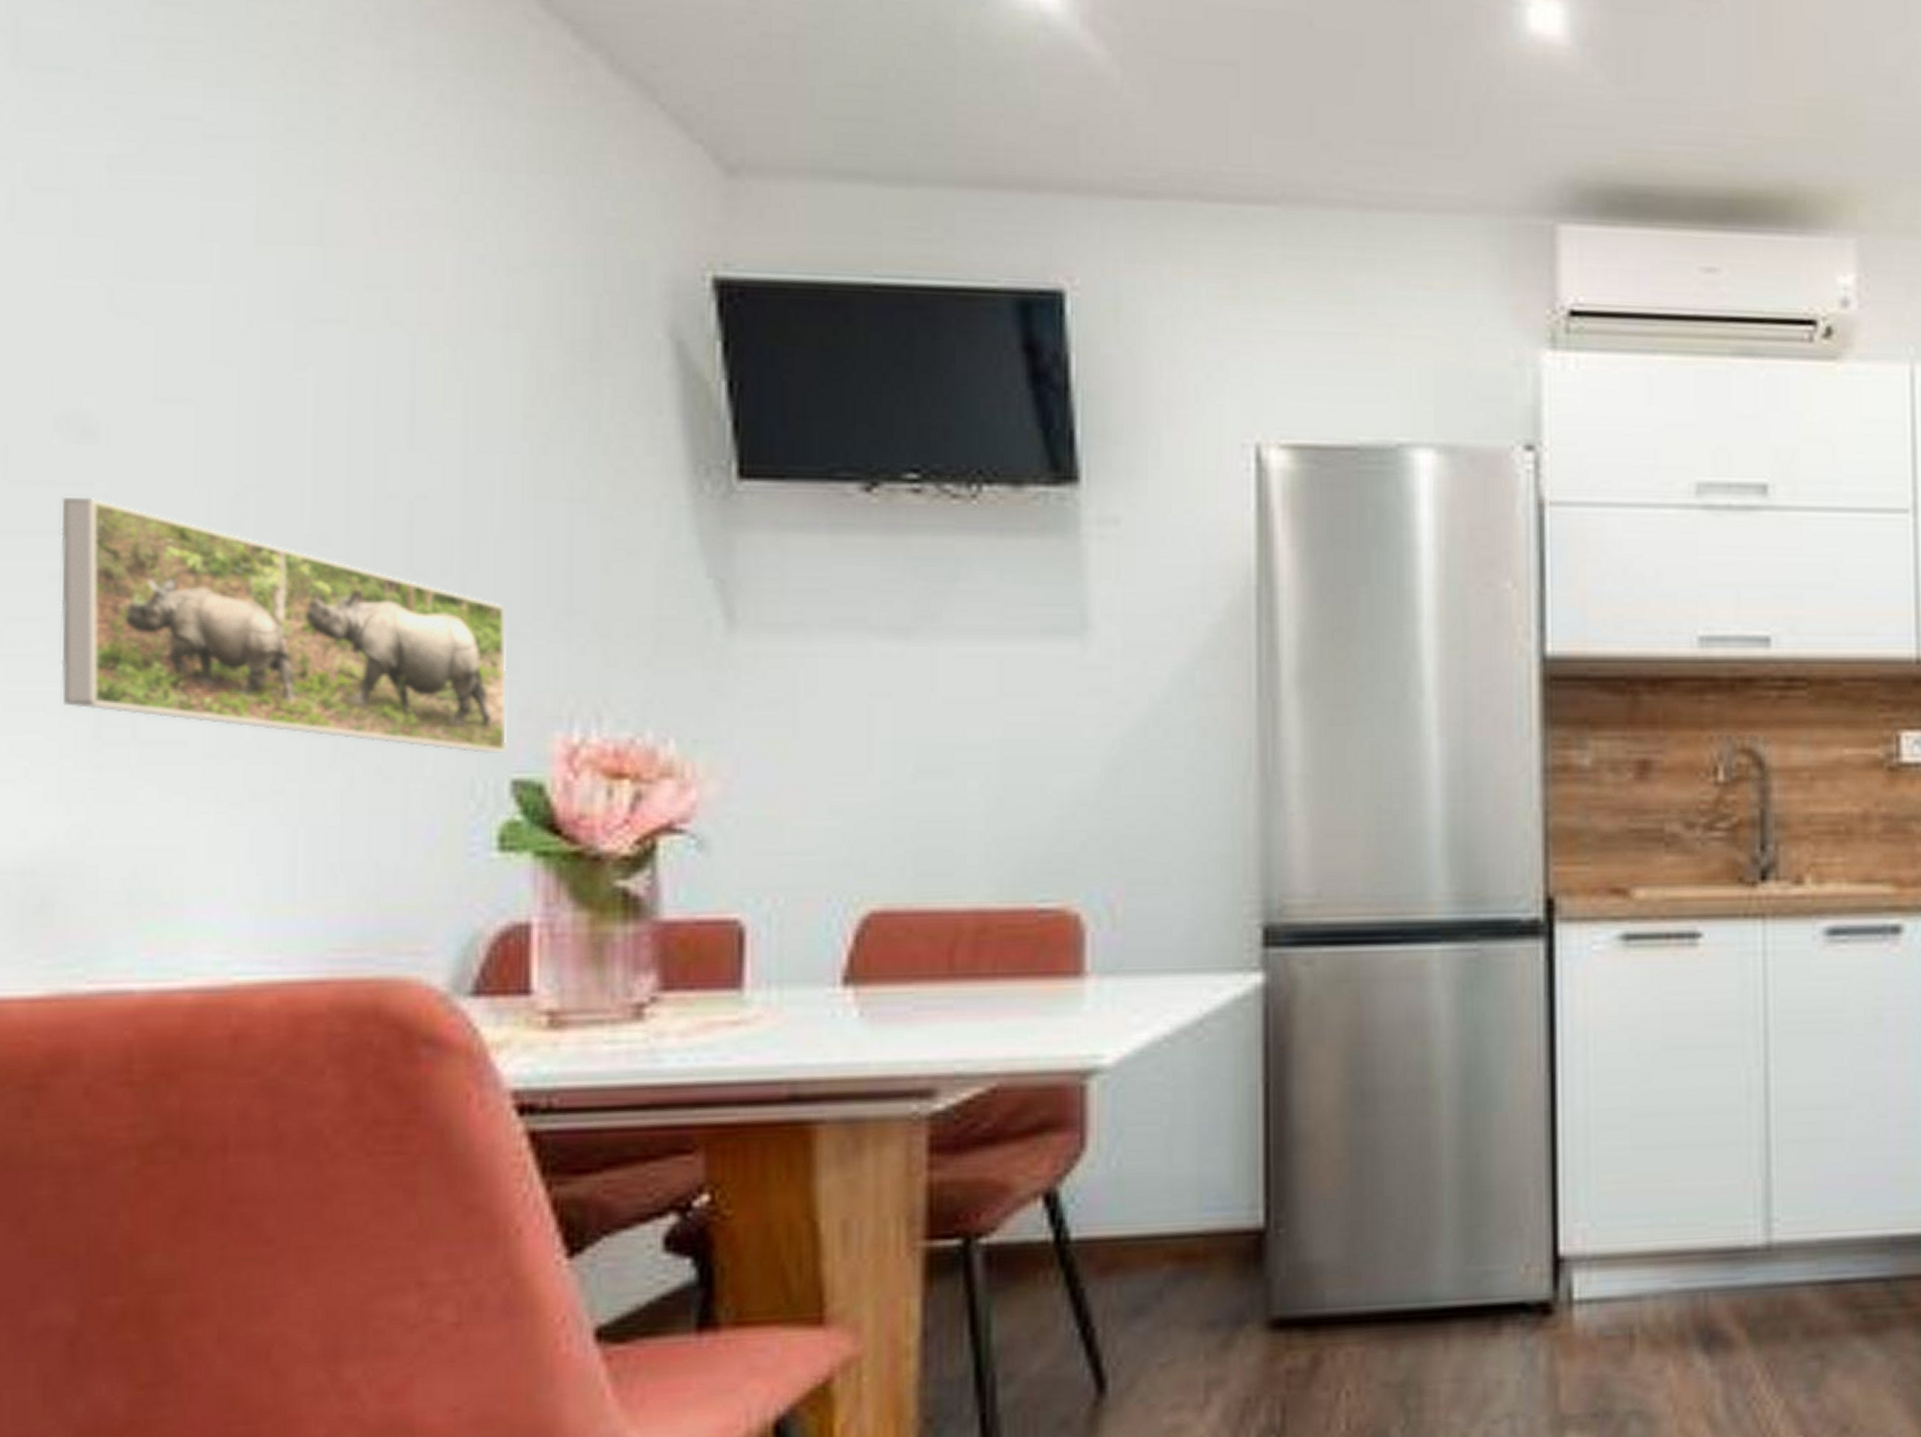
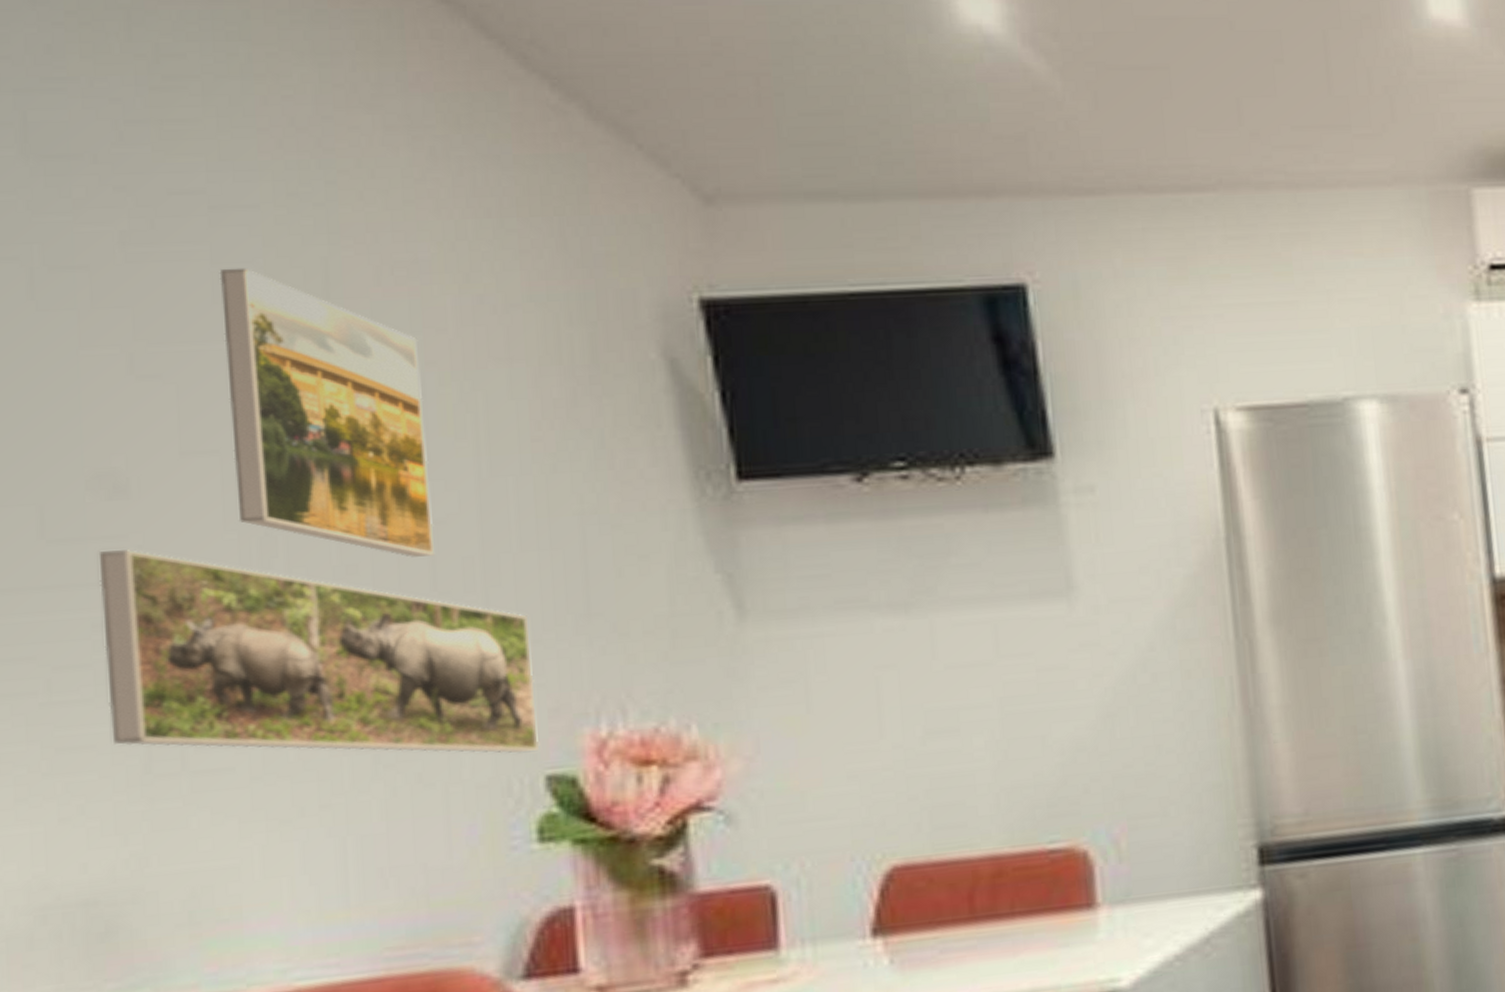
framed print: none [208,203,414,533] -> present [219,268,434,557]

